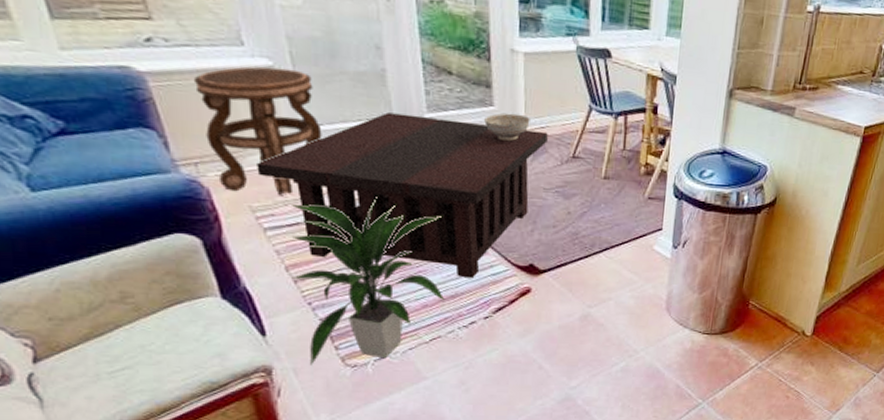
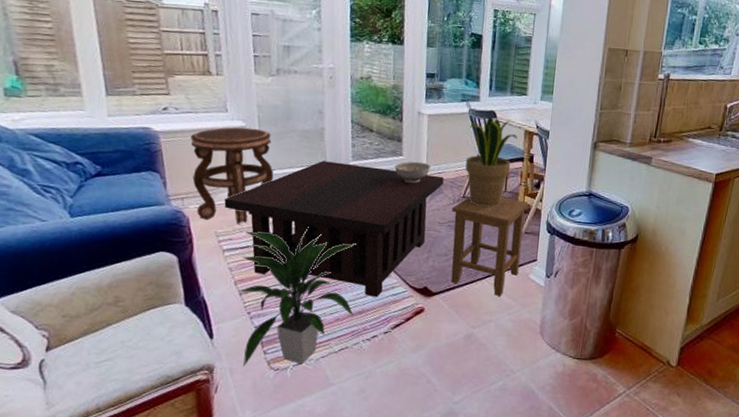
stool: none [559,156,653,271] -> present [451,197,529,296]
potted plant: none [574,56,638,169] -> present [465,116,517,207]

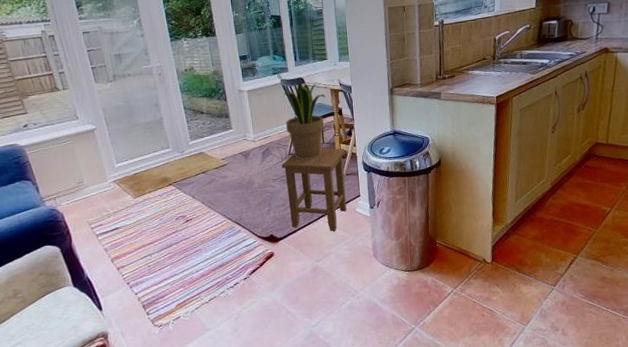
side table: present [190,127,274,224] -> none [51,128,128,213]
coffee table: present [224,161,444,298] -> none [90,140,271,251]
indoor plant: present [238,227,357,367] -> none [113,203,216,328]
decorative bowl: present [395,161,430,184] -> none [227,131,257,151]

